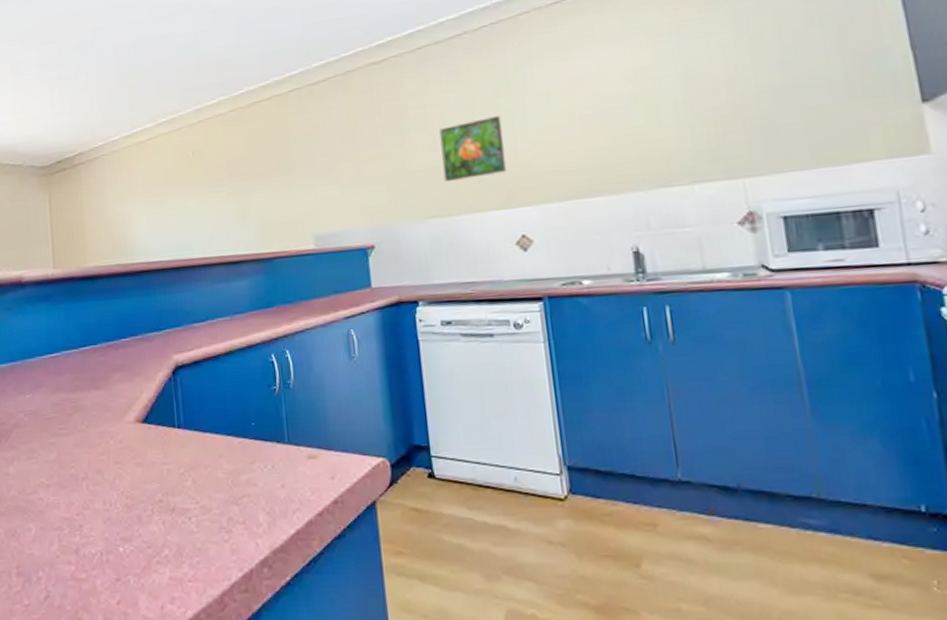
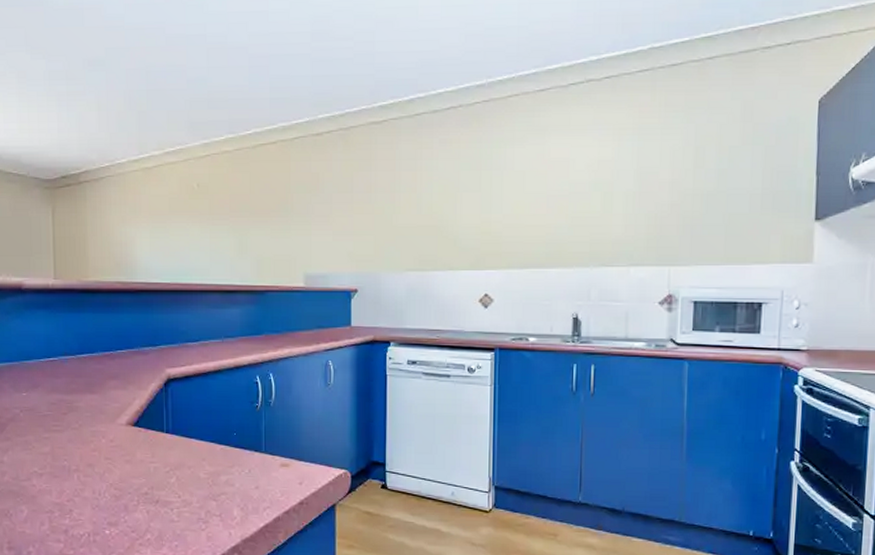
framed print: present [439,116,507,183] -> none [426,187,481,241]

